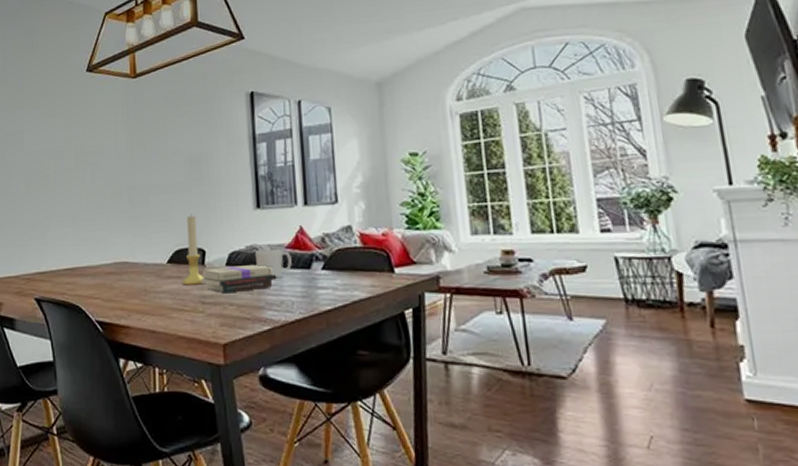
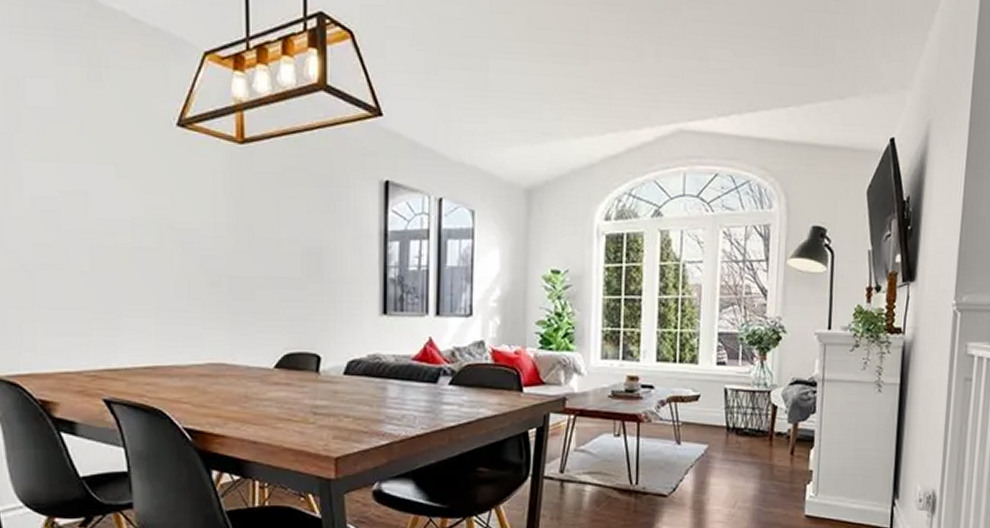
candle holder: present [182,215,204,286] -> none [292,315,318,394]
books: present [200,264,277,294] -> none [313,374,400,405]
mug: present [255,248,292,279] -> none [378,359,417,391]

